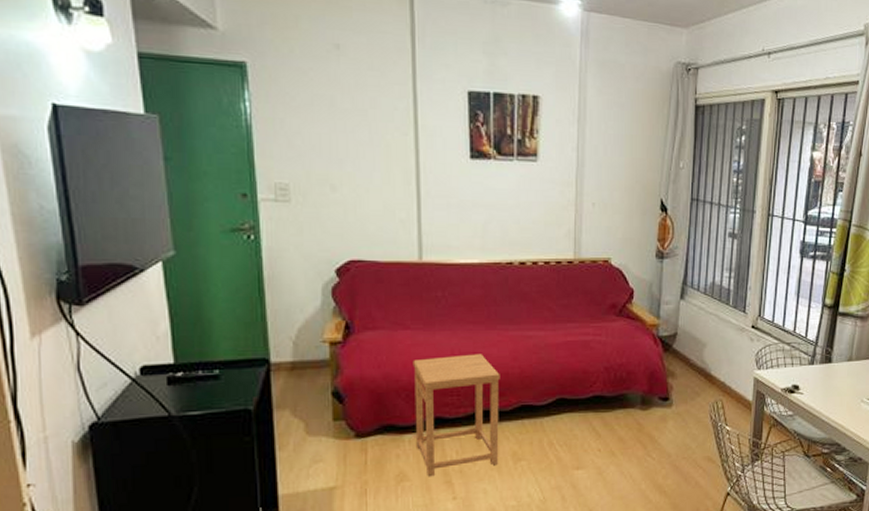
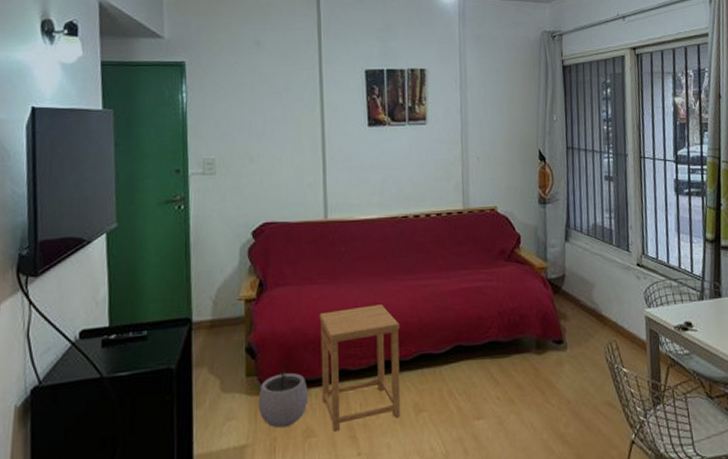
plant pot: none [347,409,401,472] -> present [258,363,308,429]

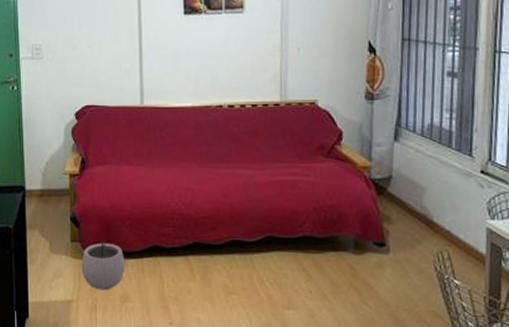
side table: present [319,304,401,432] -> none [135,189,212,301]

